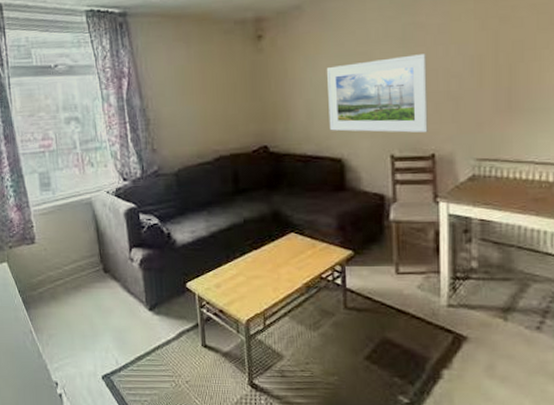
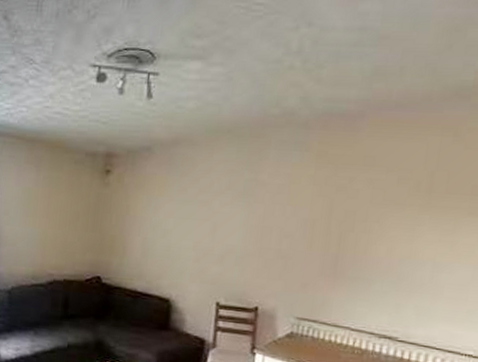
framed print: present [326,54,428,133] -> none [162,209,263,286]

